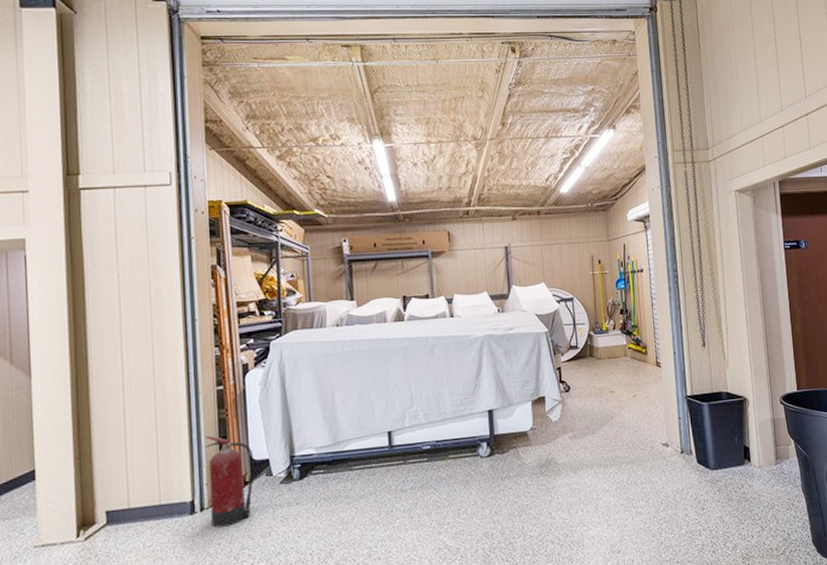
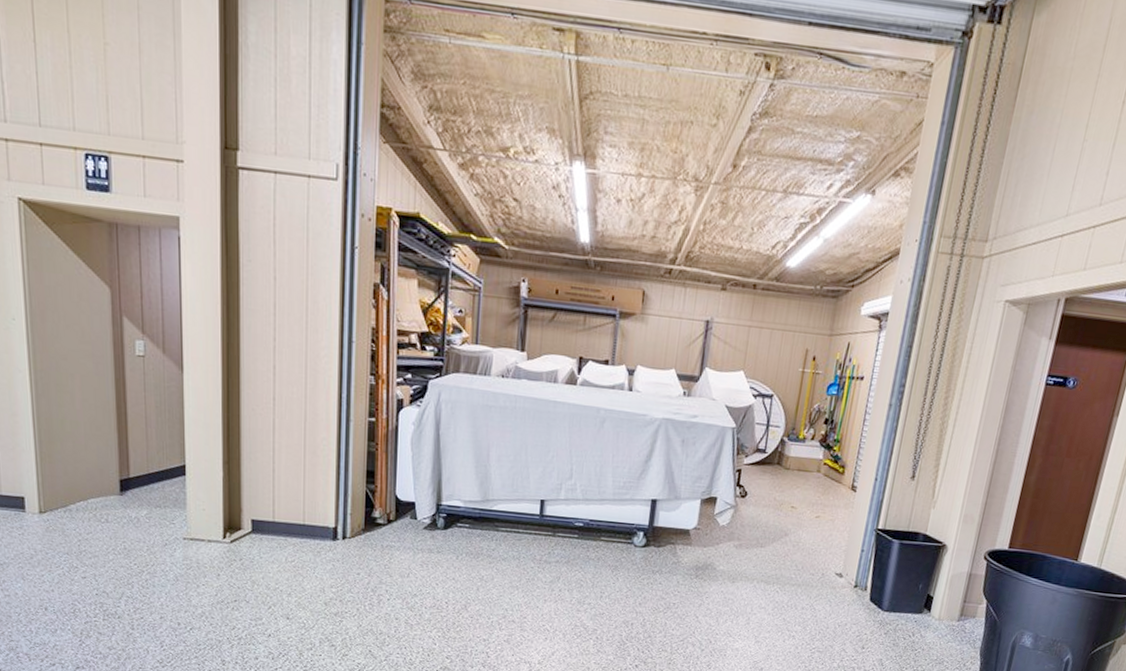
fire extinguisher: present [204,436,255,528] -> none [351,466,400,559]

